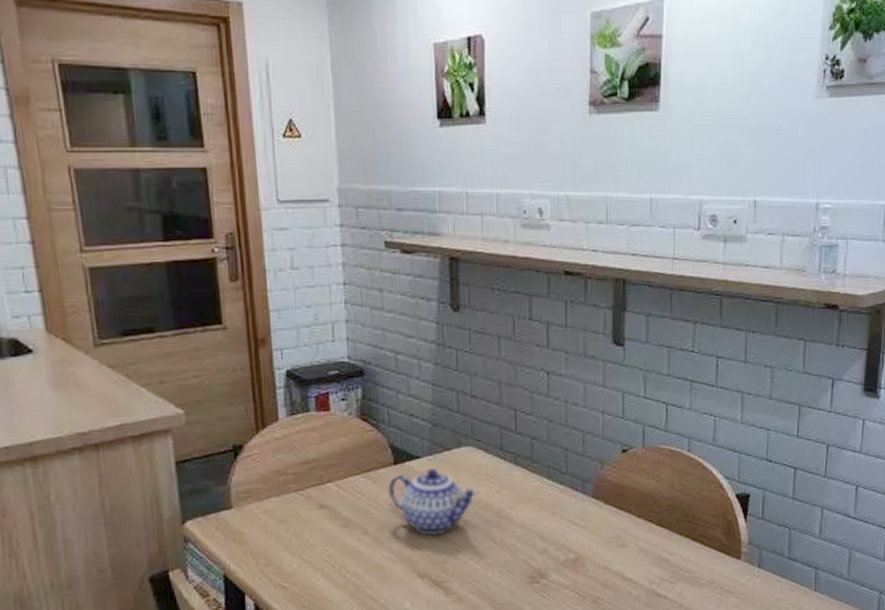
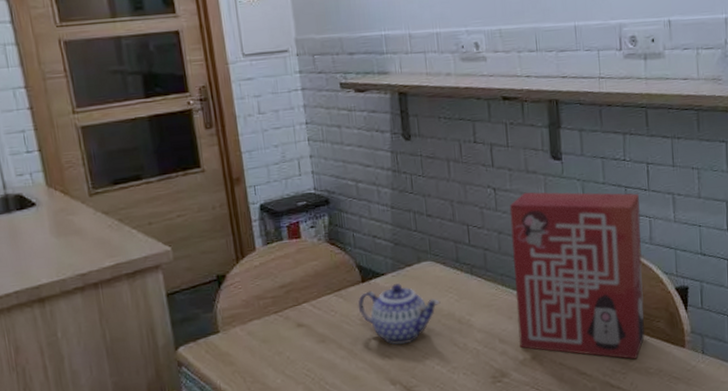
cereal box: none [561,378,706,568] -> present [509,192,645,360]

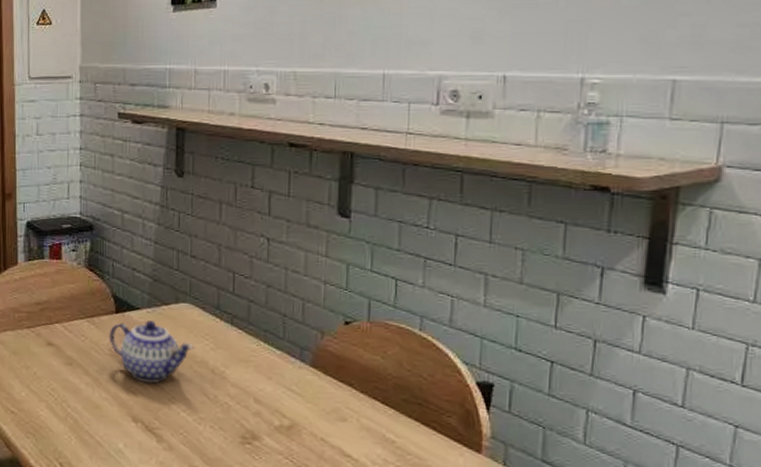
cereal box: present [509,192,645,360] -> none [276,247,442,454]

